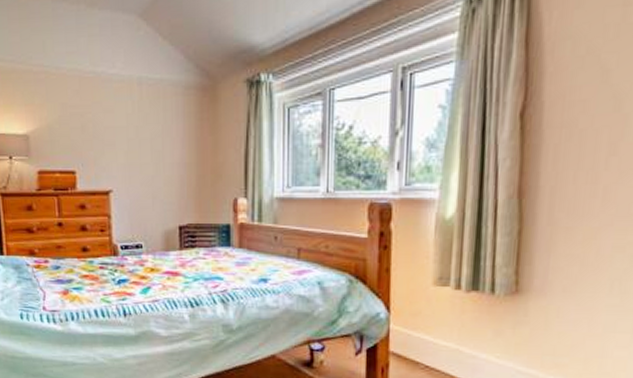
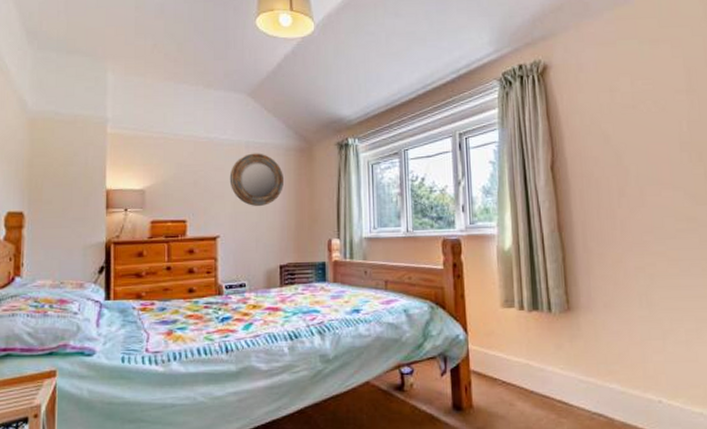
home mirror: none [120,91,183,158] -> present [229,153,284,207]

